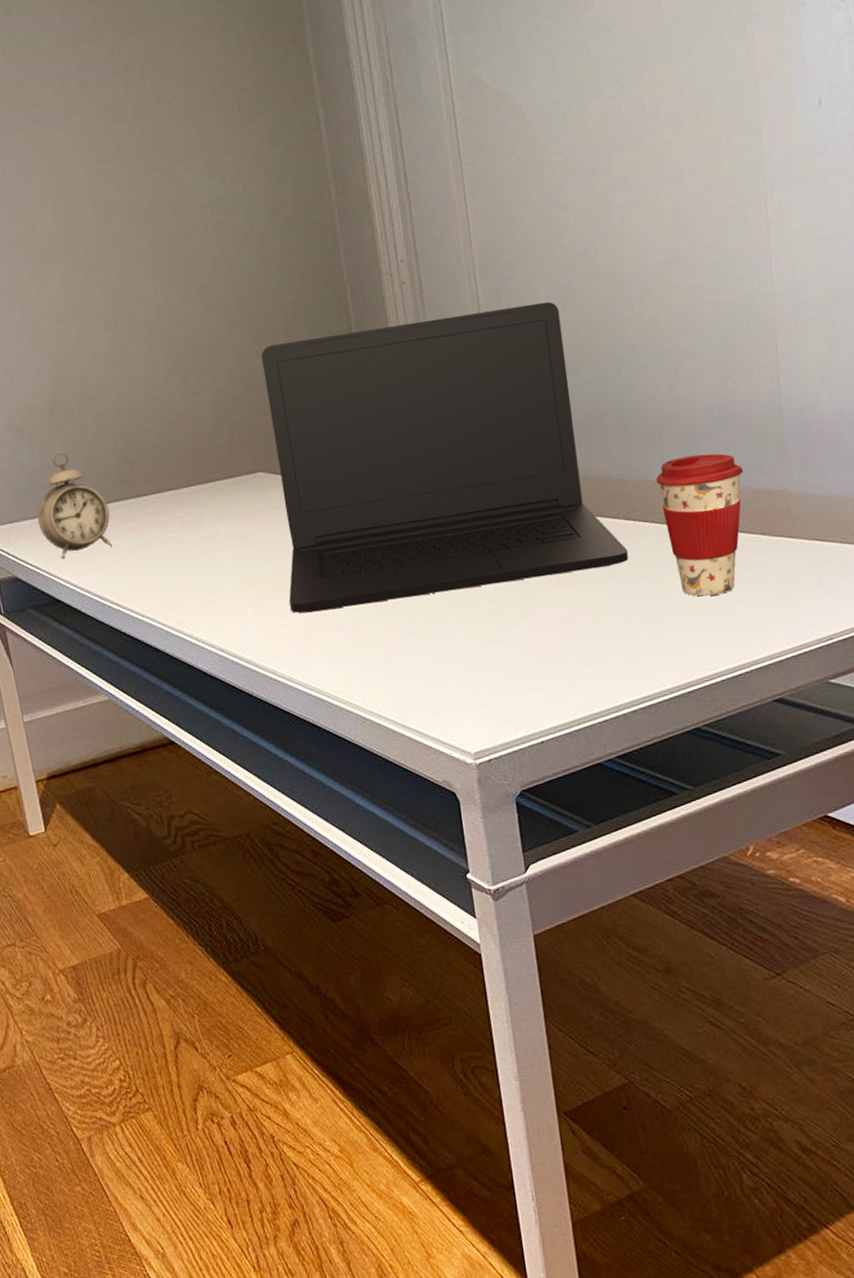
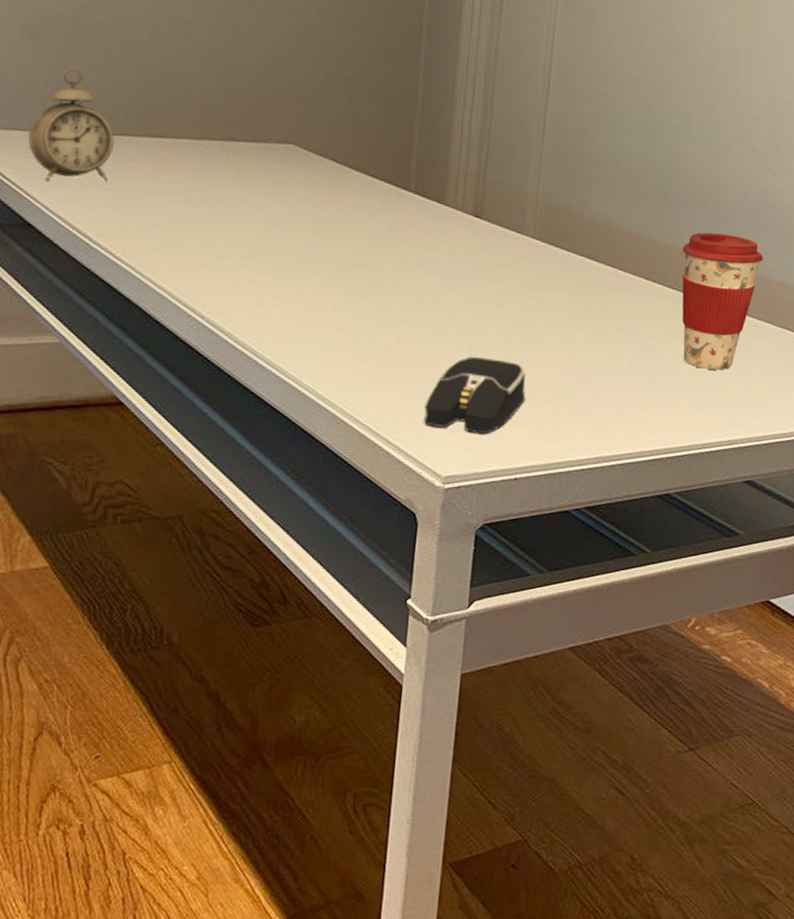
laptop: present [261,301,629,613] -> none [288,20,642,320]
computer mouse: none [439,630,534,708] -> present [424,357,526,434]

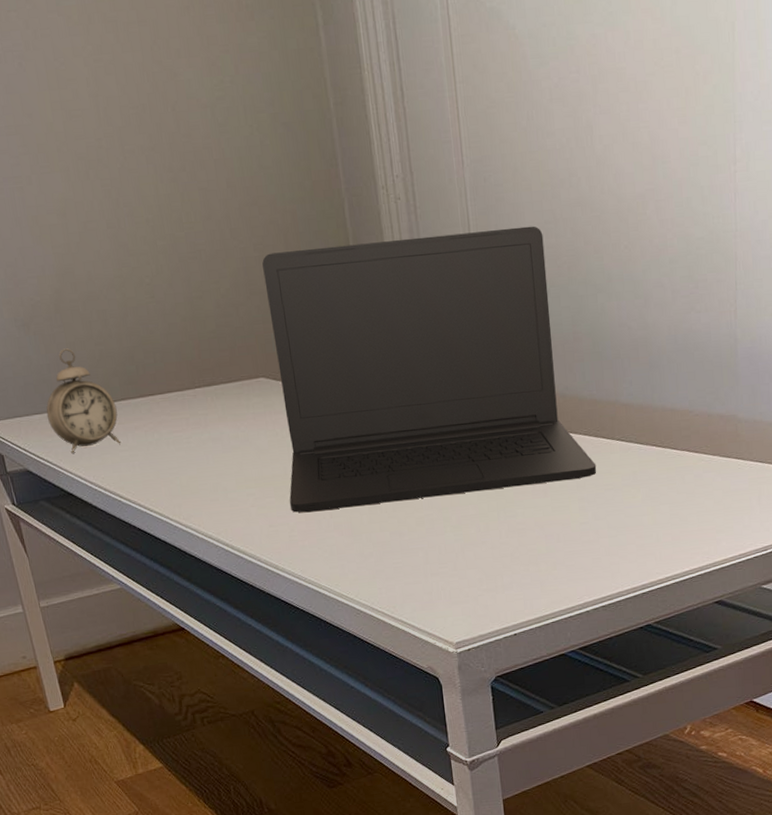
laptop: none [288,20,642,320] -> present [262,226,597,513]
computer mouse: present [424,357,526,434] -> none [426,534,510,603]
coffee cup: present [682,232,764,370] -> none [623,379,701,509]

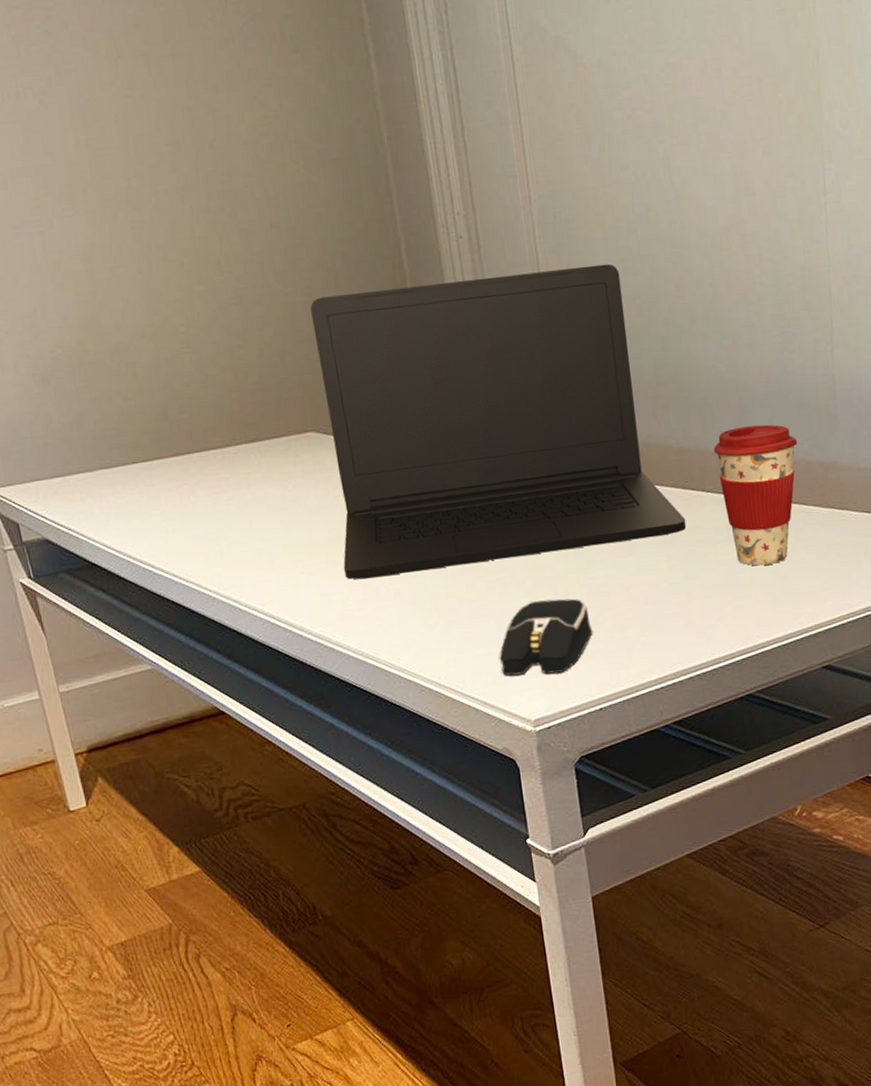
alarm clock: present [46,348,121,453] -> none [67,404,153,520]
computer mouse: none [426,534,510,603] -> present [499,598,593,676]
coffee cup: none [623,379,701,509] -> present [713,424,798,566]

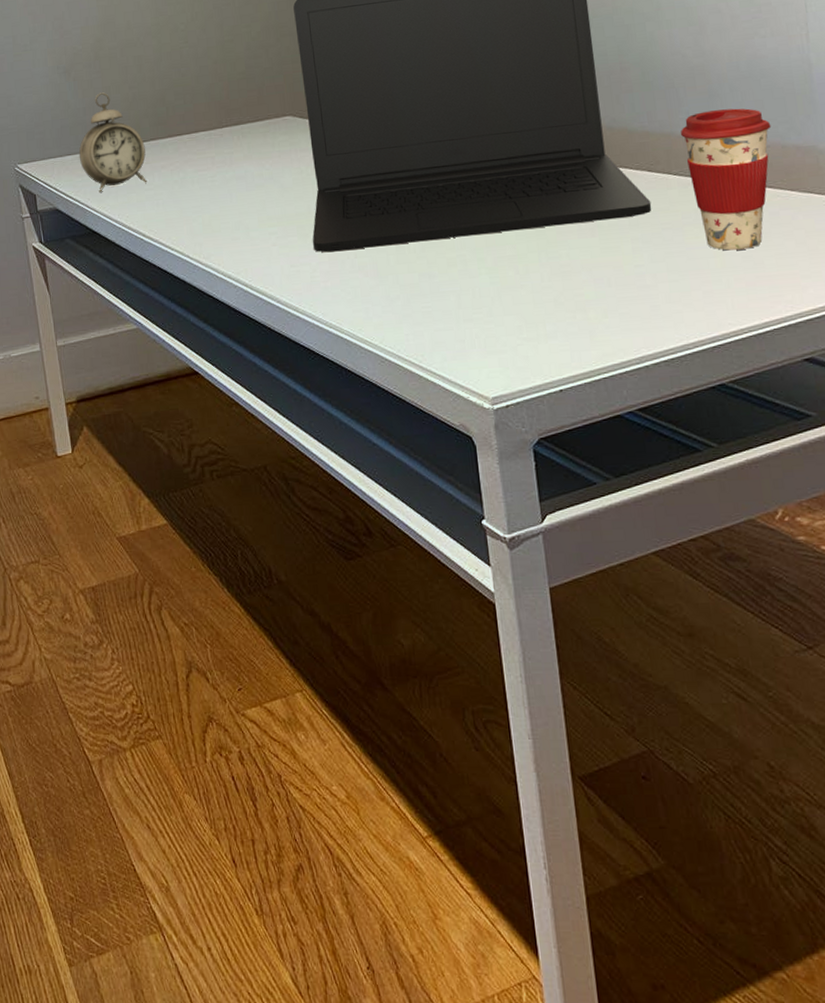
alarm clock: none [67,404,153,520] -> present [78,92,147,192]
computer mouse: present [499,598,593,676] -> none [458,277,554,352]

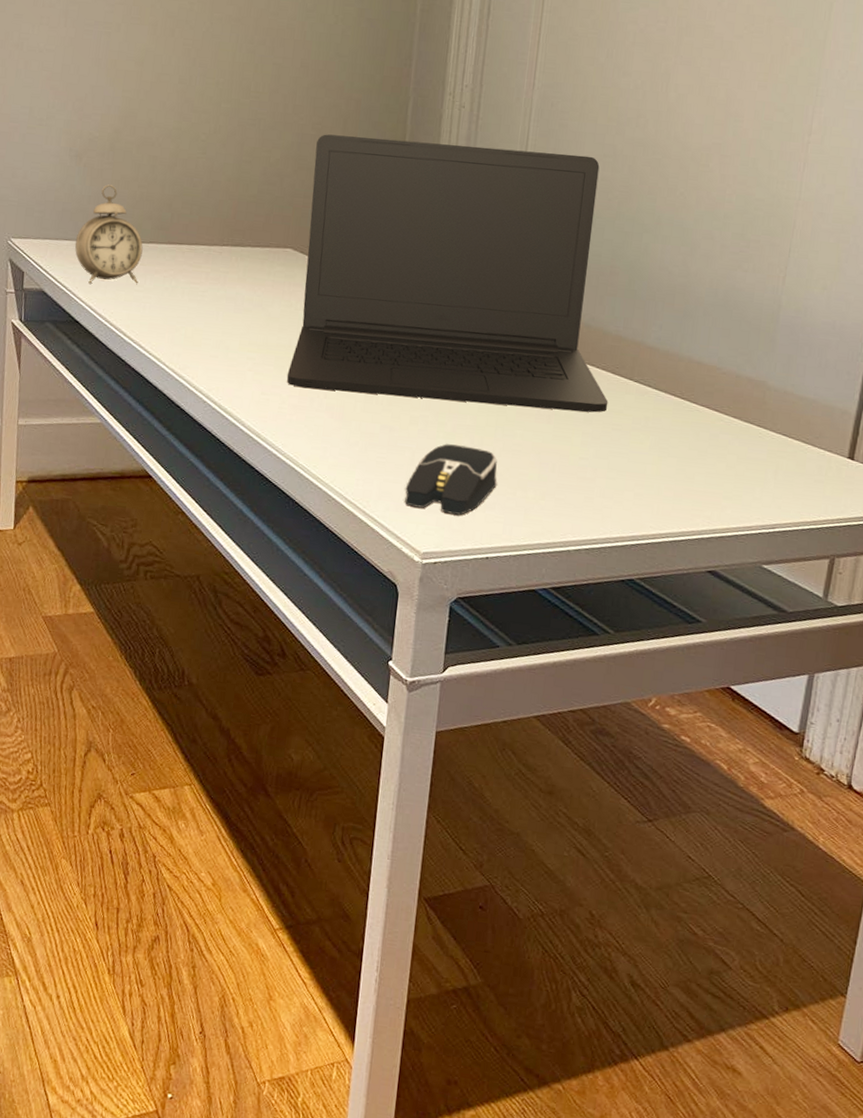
computer mouse: none [458,277,554,352] -> present [405,444,497,515]
coffee cup: present [680,108,772,251] -> none [648,328,732,463]

